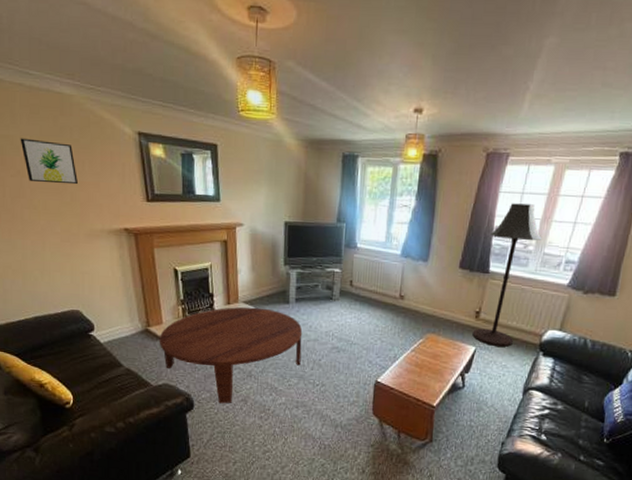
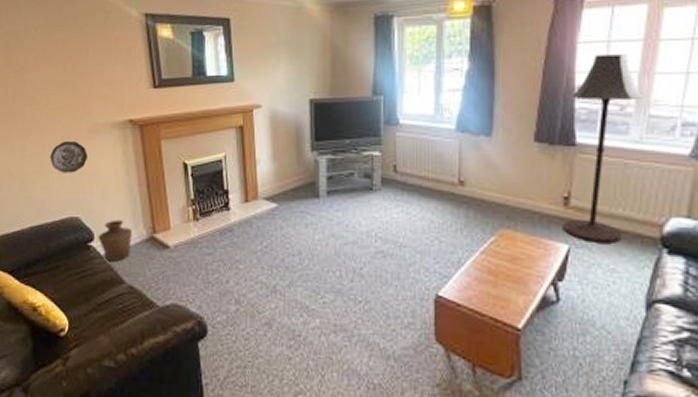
wall art: present [20,138,79,185] -> none [24,31,82,77]
decorative plate: none [51,244,86,272] -> present [50,141,87,173]
vase: none [98,314,128,349] -> present [98,219,132,261]
coffee table: present [159,307,303,404] -> none [166,204,338,329]

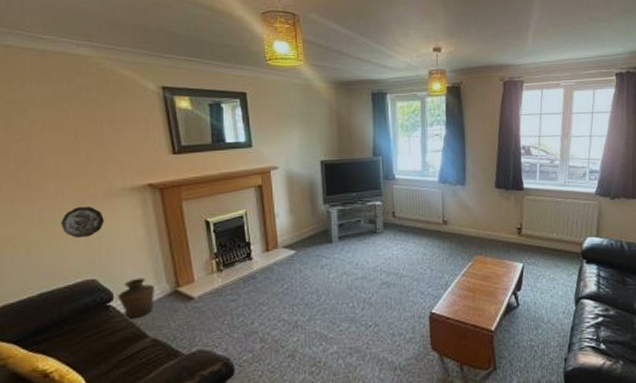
floor lamp: present [562,54,644,243] -> none [518,123,565,260]

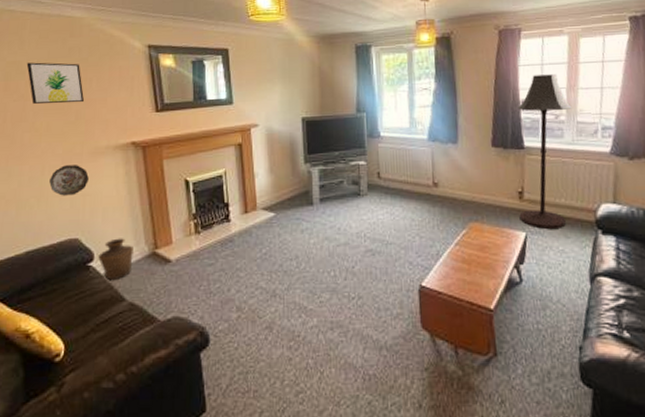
wall art: none [28,101,96,145] -> present [26,62,85,104]
floor lamp: none [518,123,565,260] -> present [518,74,572,229]

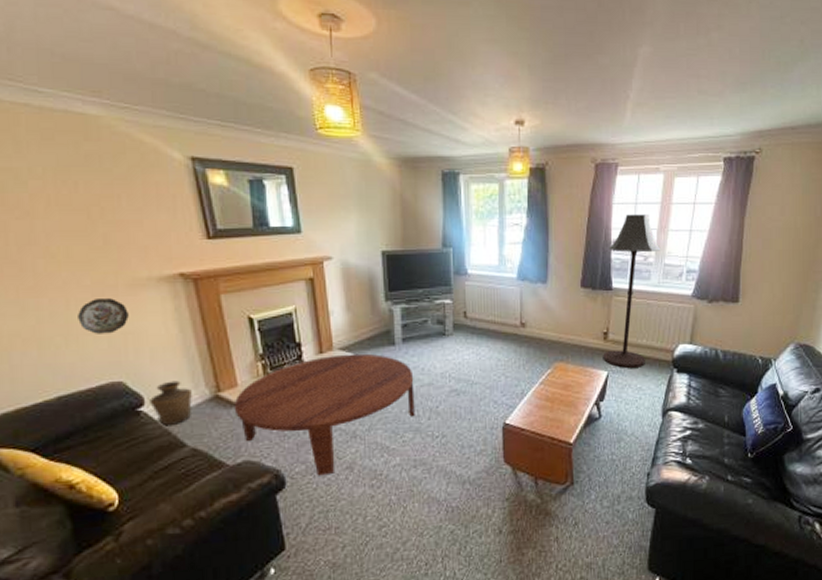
wall art: present [26,62,85,104] -> none [27,170,114,225]
coffee table: none [168,213,332,335] -> present [234,353,415,476]

